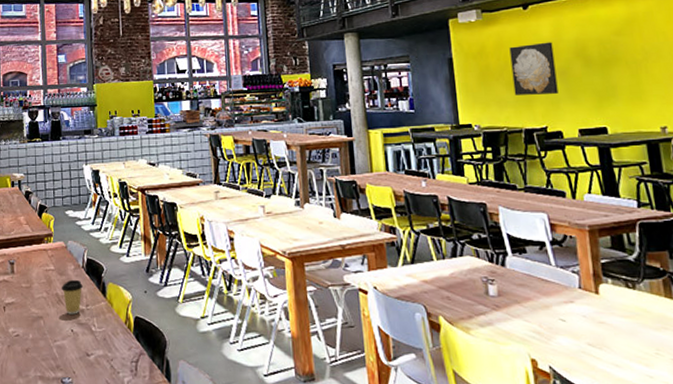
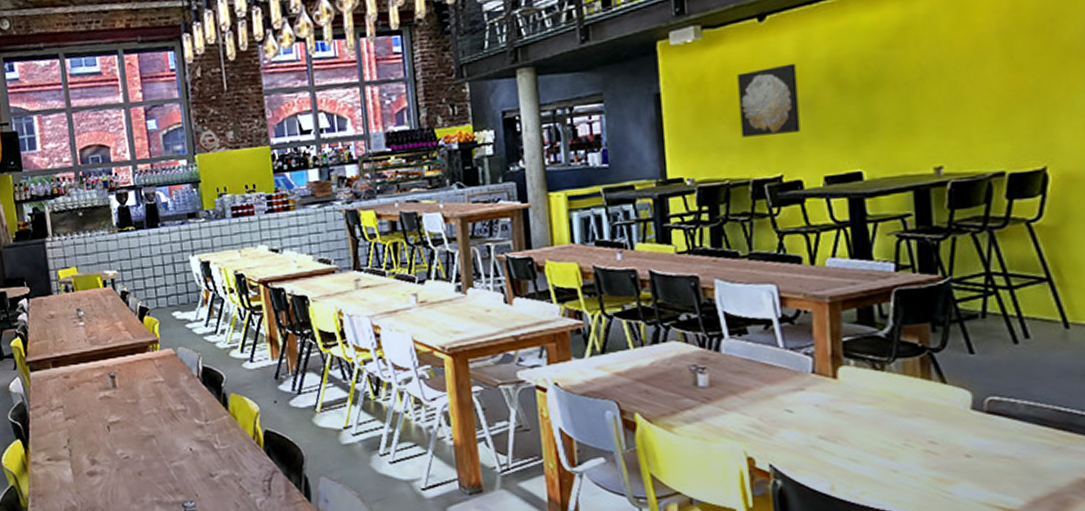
coffee cup: present [61,279,83,314] -> none [173,391,200,431]

